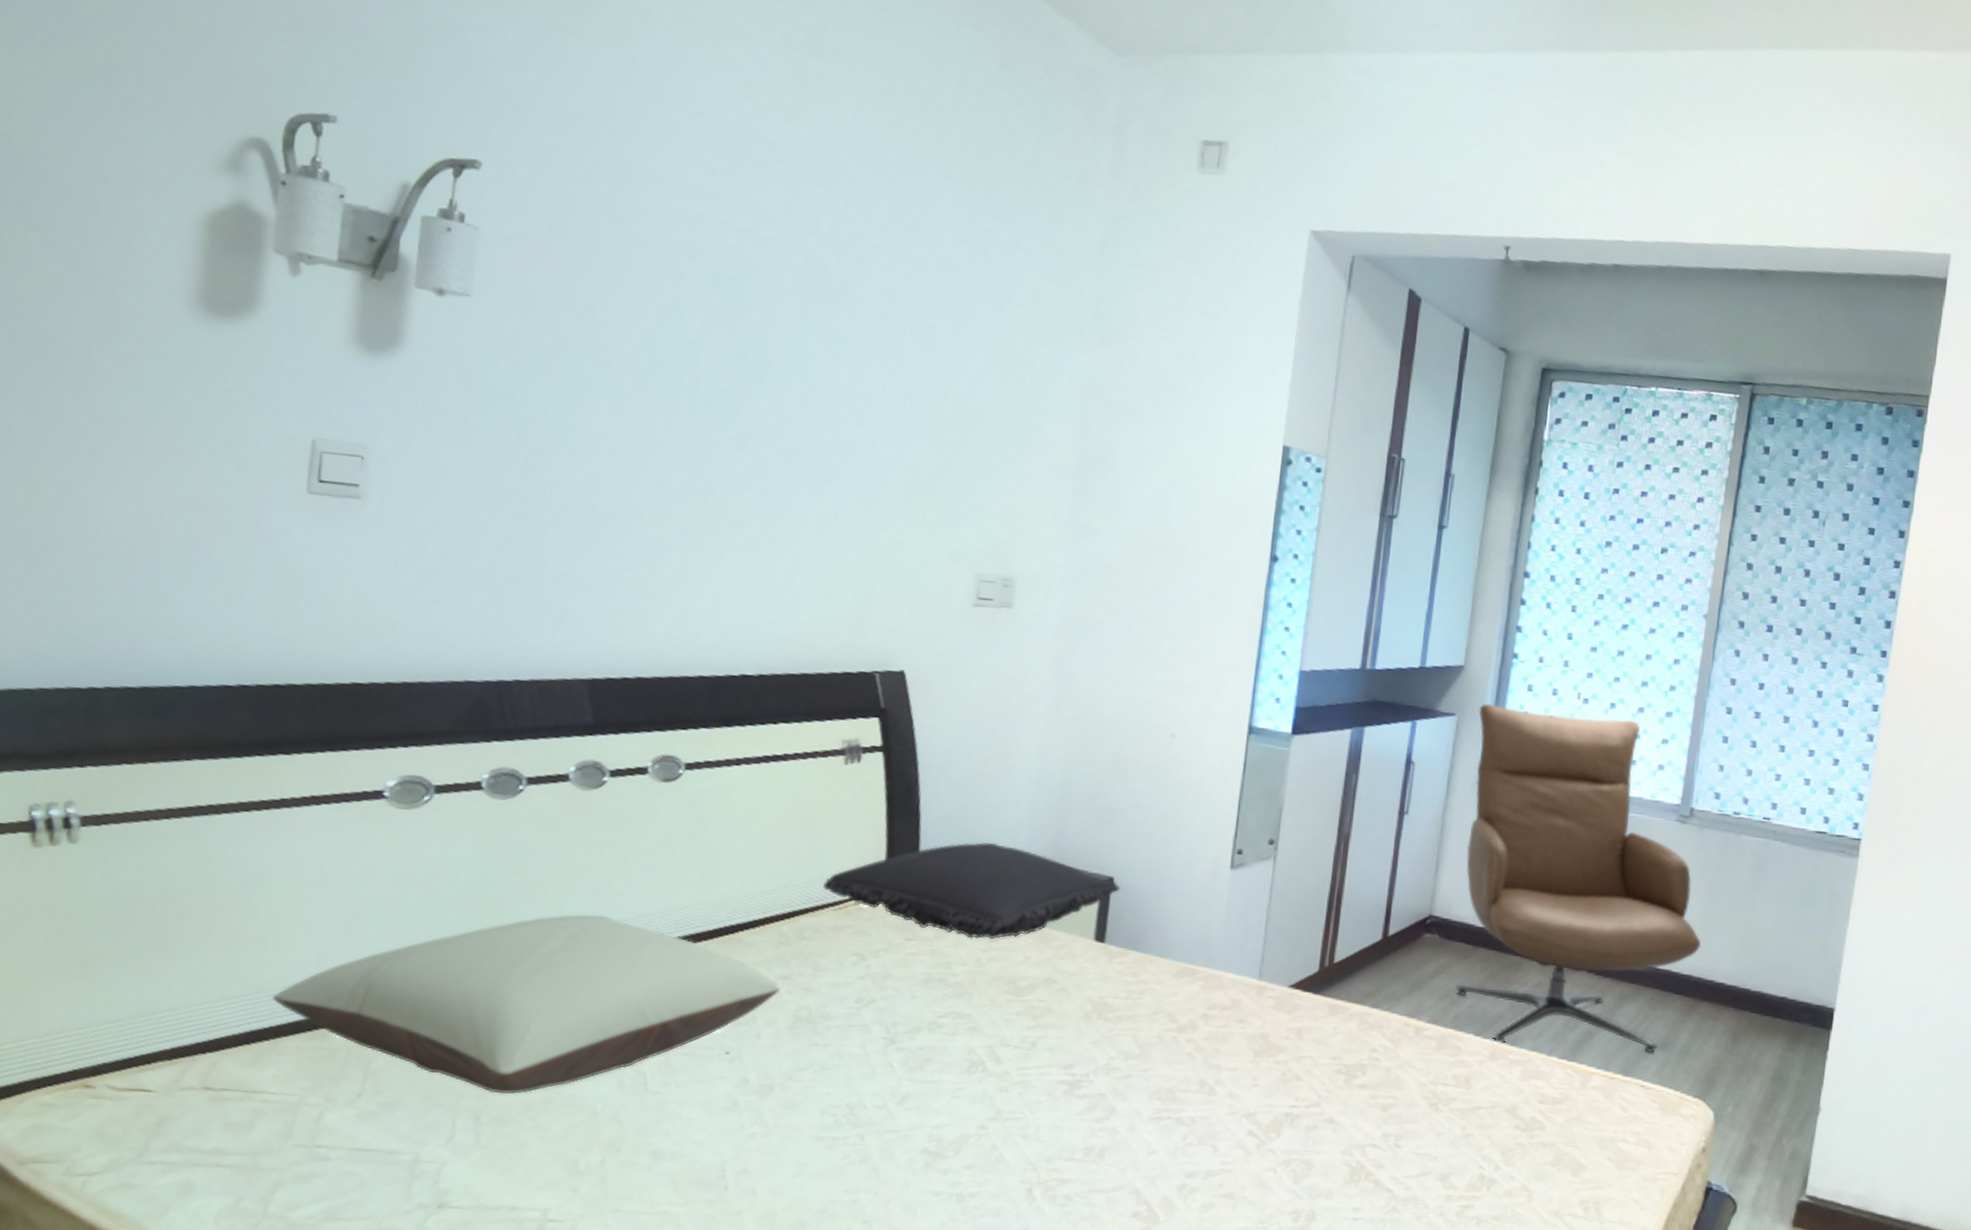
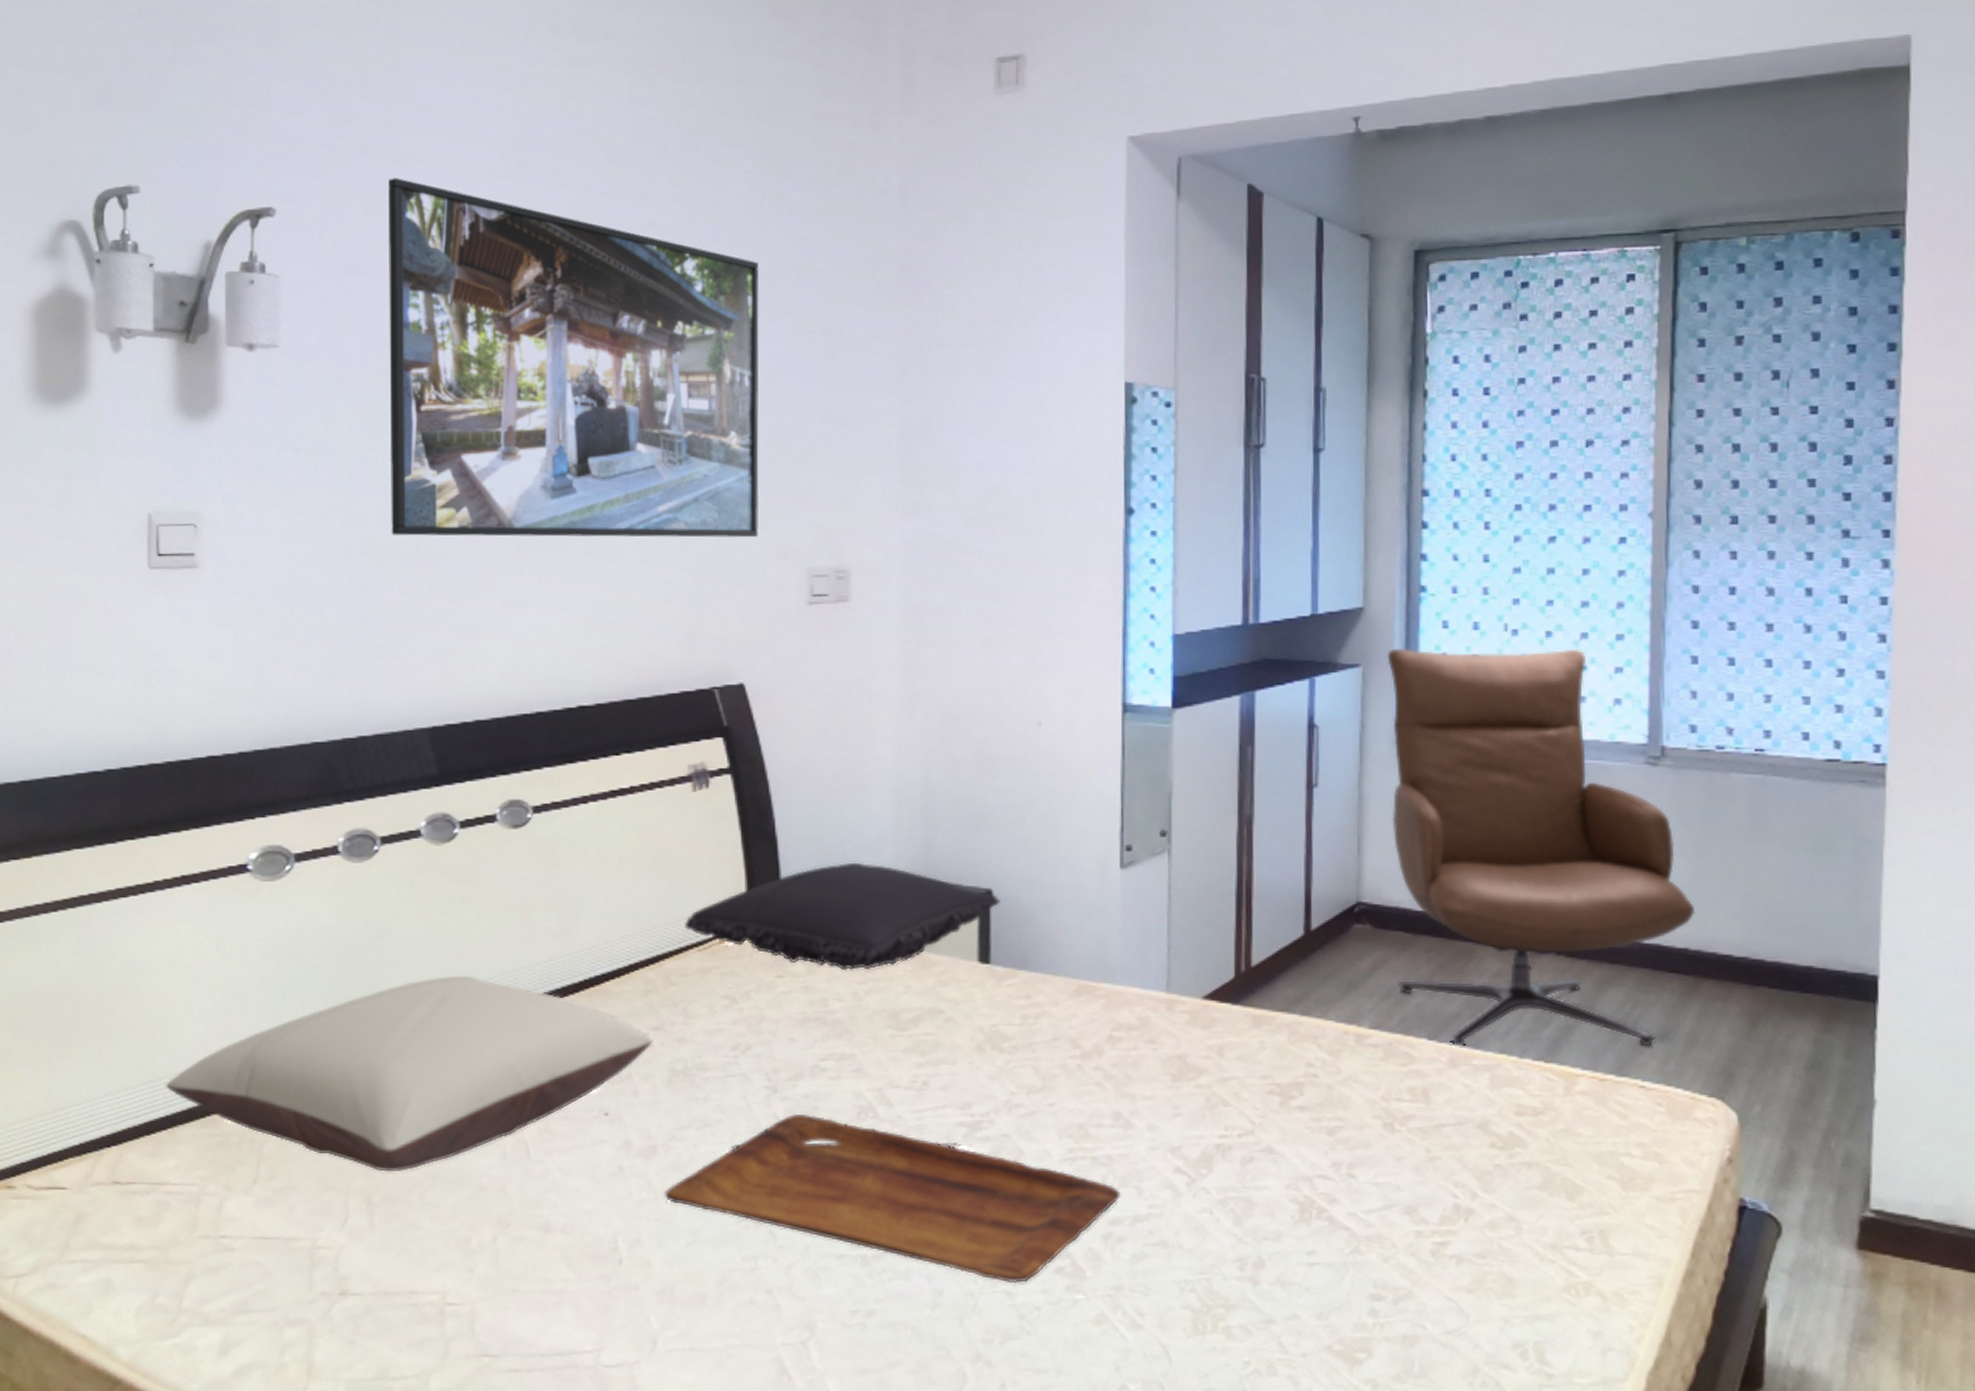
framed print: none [569,152,961,540] -> present [387,177,760,538]
tray: none [775,1063,1198,1225] -> present [664,1113,1120,1284]

